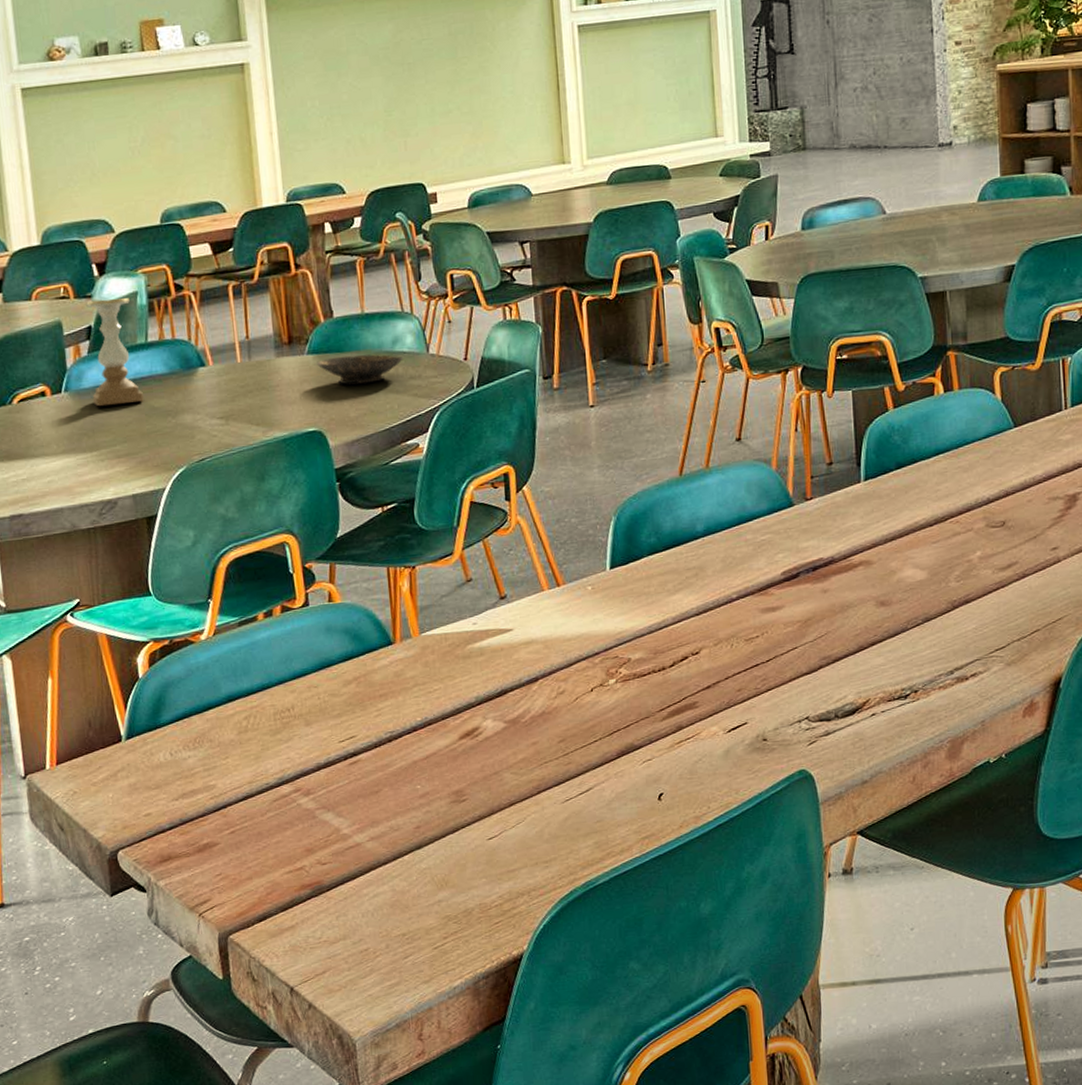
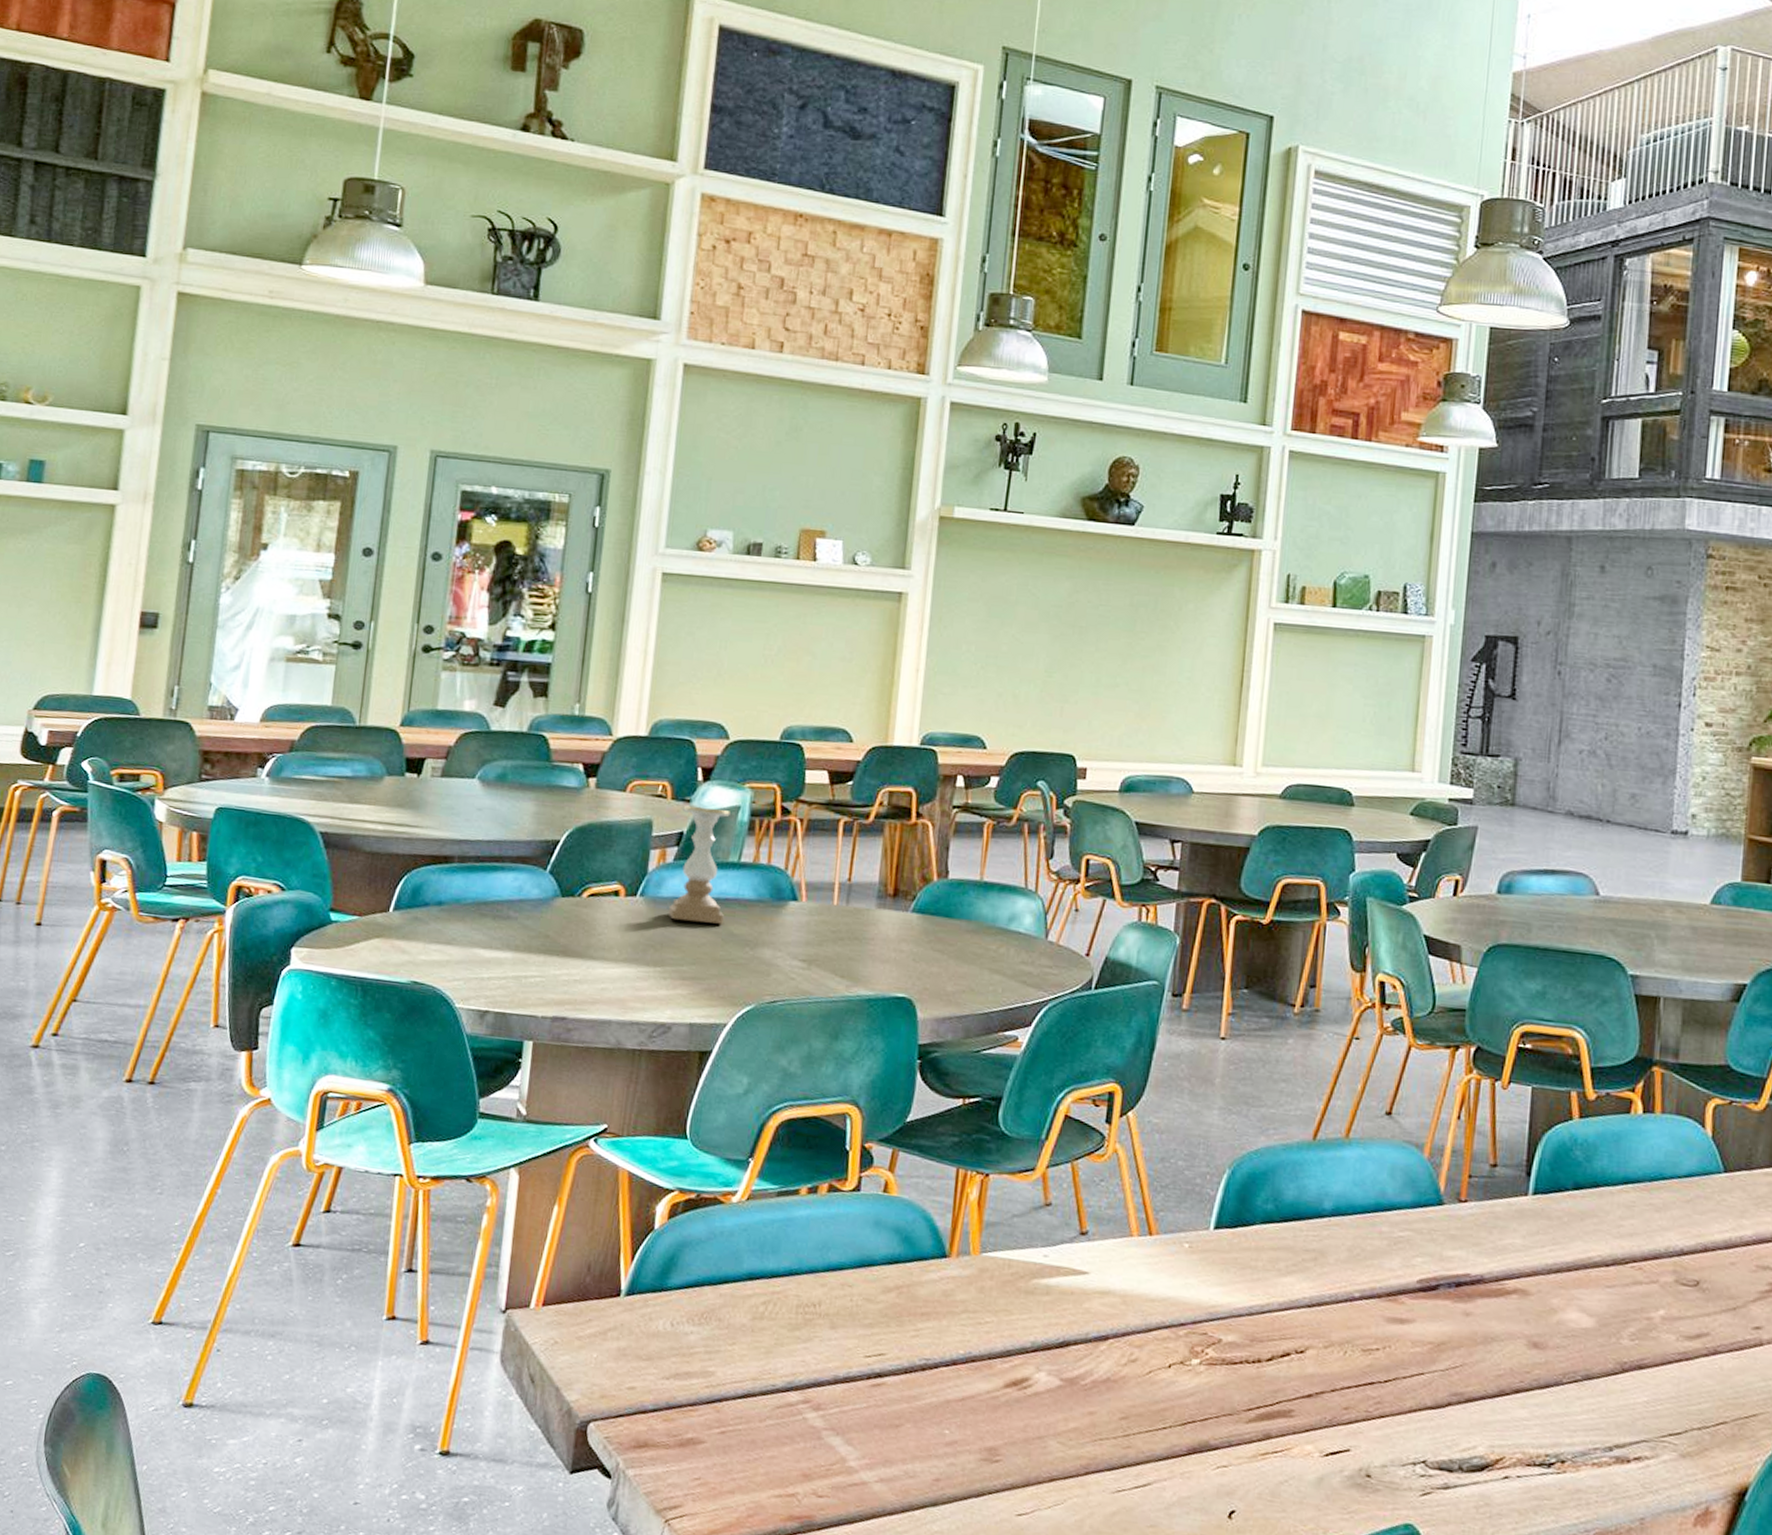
bowl: present [317,354,404,385] -> none [920,921,1019,959]

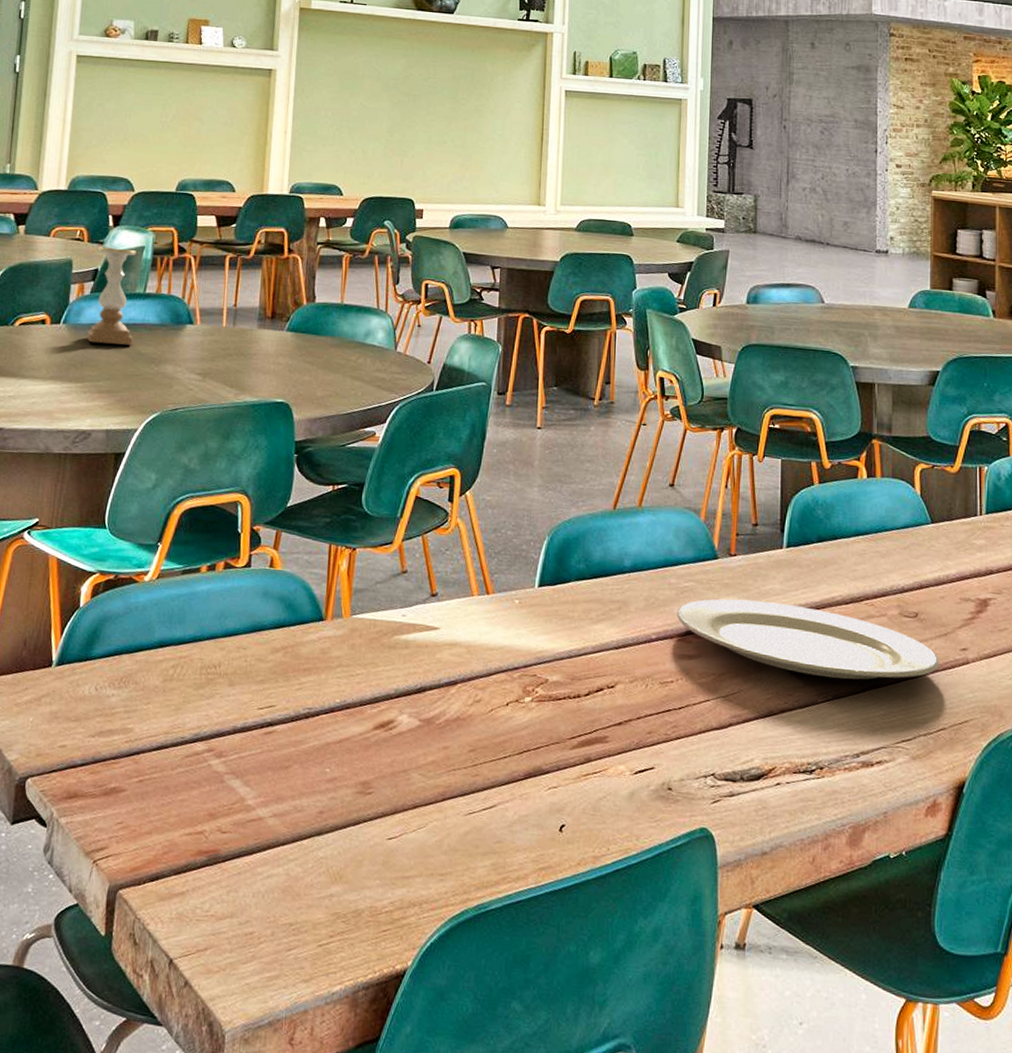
plate: none [1386,1253,1725,1359] -> present [676,598,940,680]

